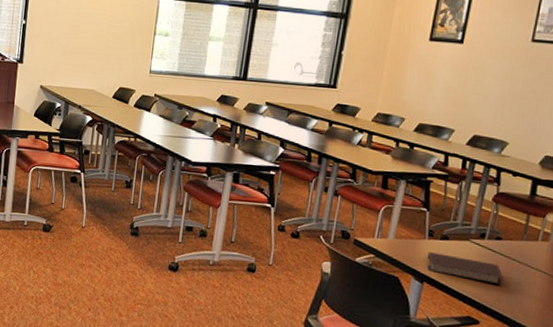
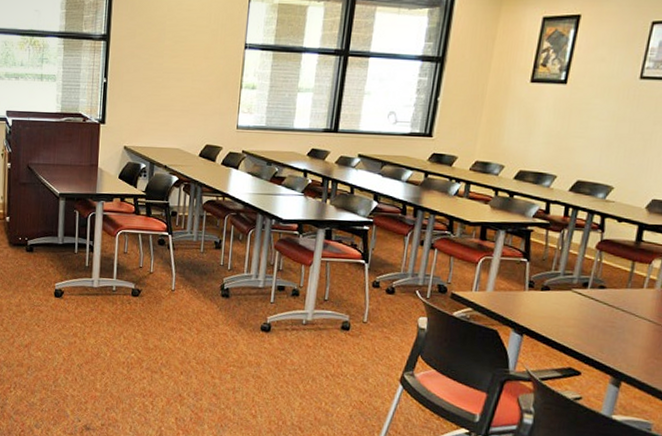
notebook: present [427,252,503,284] -> none [527,304,606,334]

